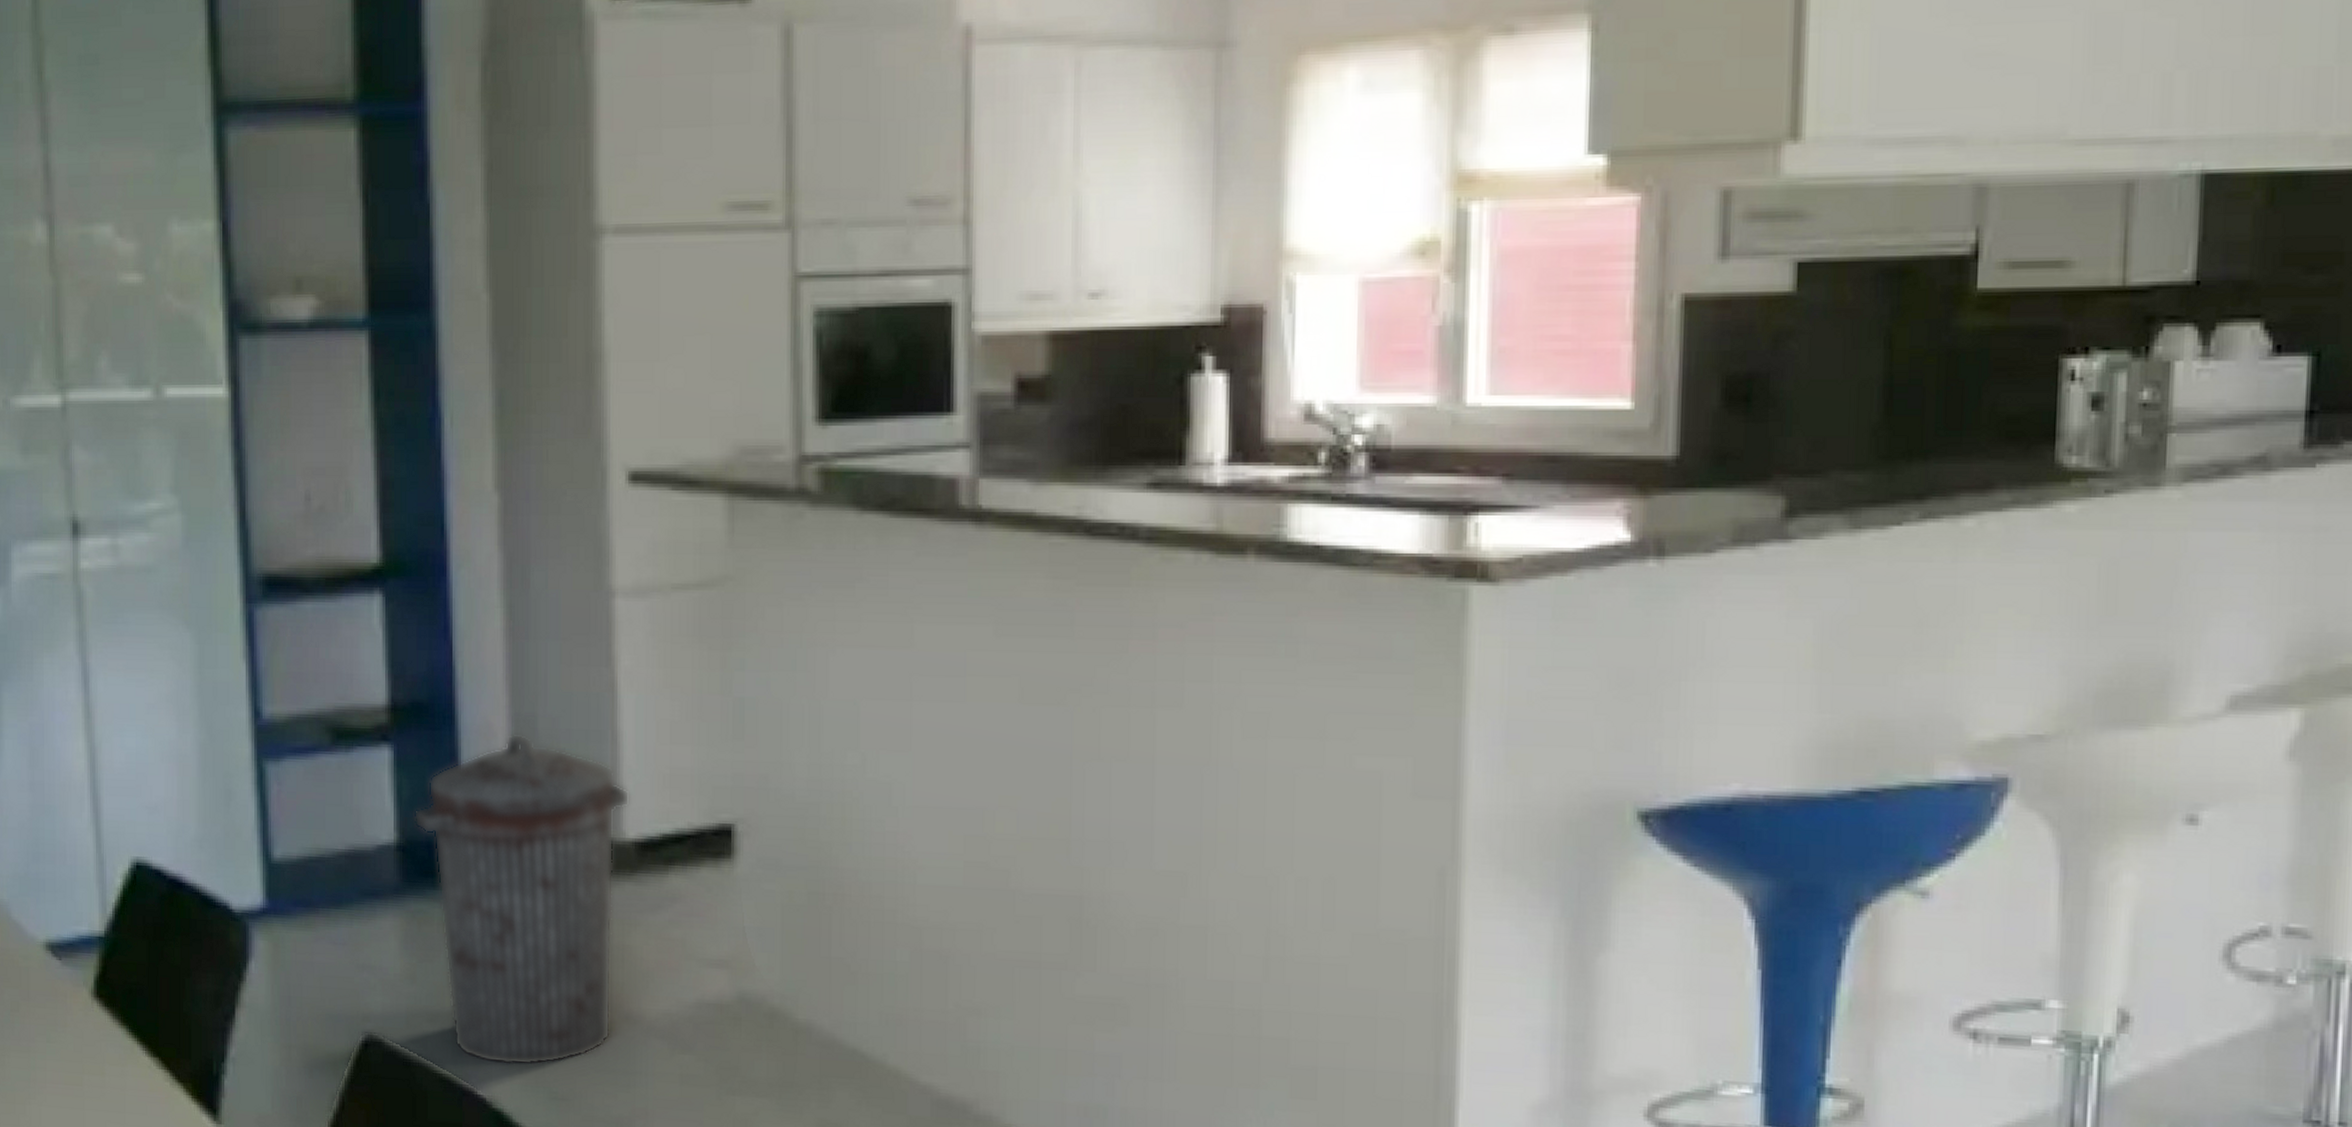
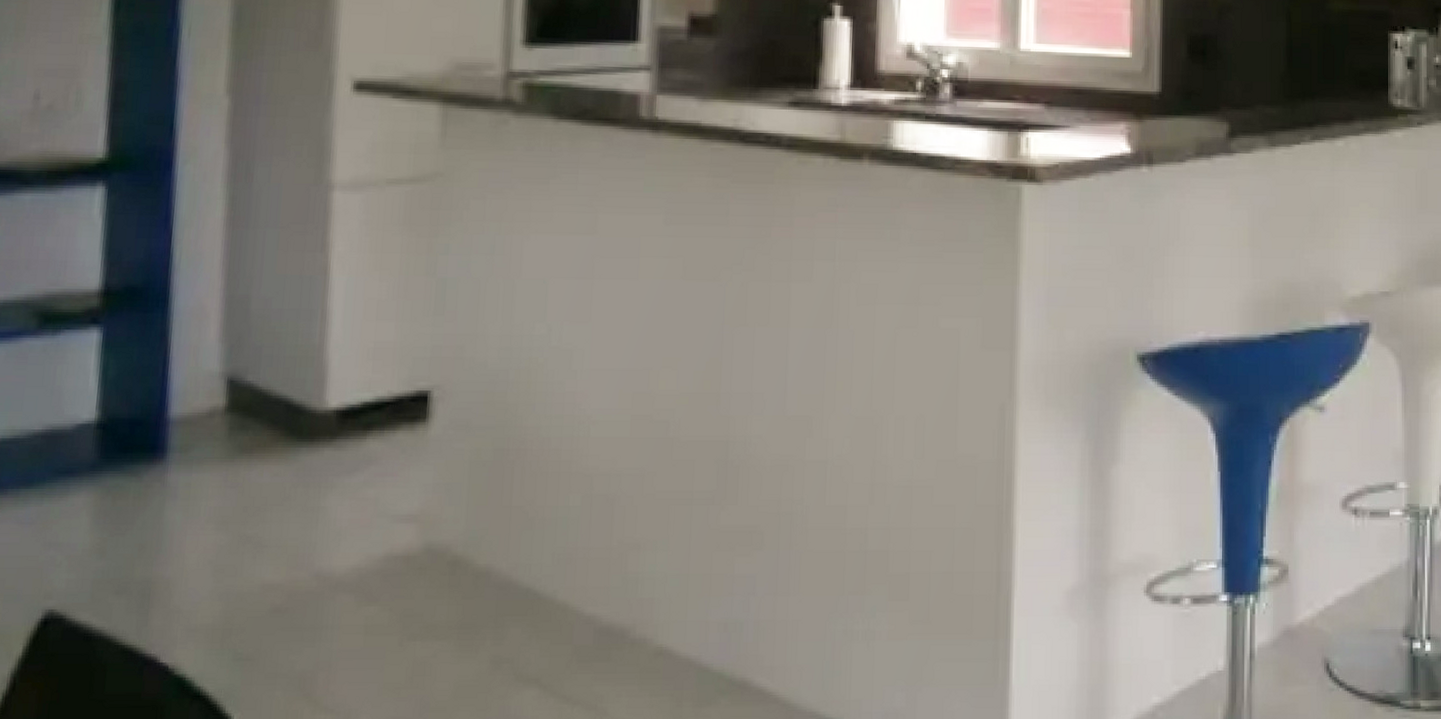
trash can: present [413,732,631,1067] -> none [117,313,336,631]

